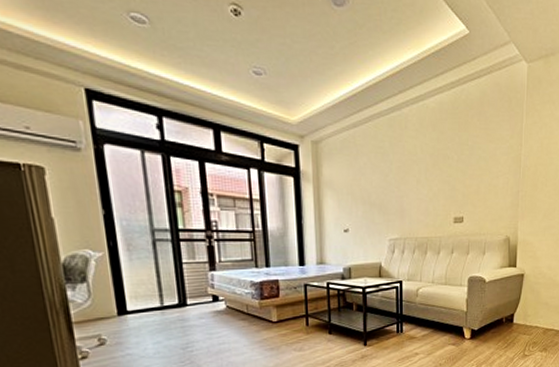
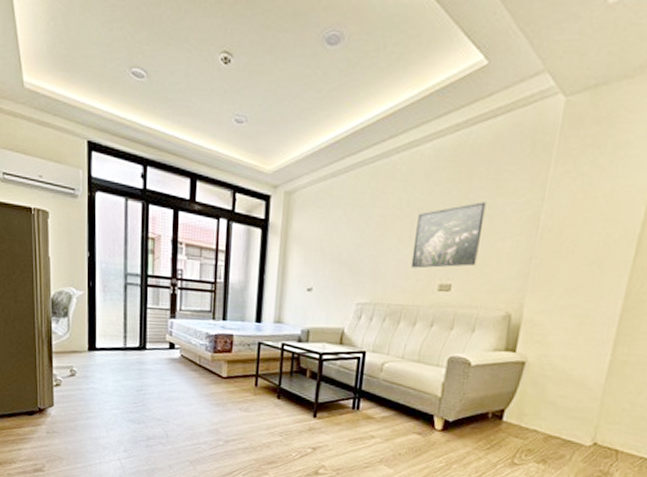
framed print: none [430,147,481,205] -> present [411,202,486,269]

